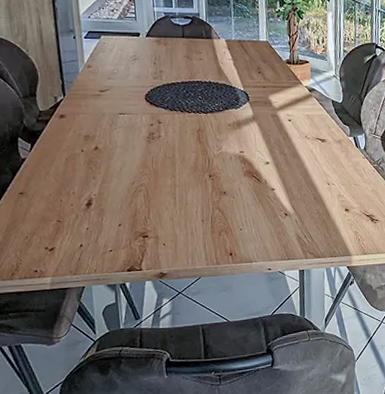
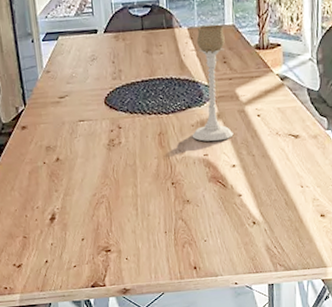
candle holder: none [229,39,267,140] -> present [192,25,234,141]

